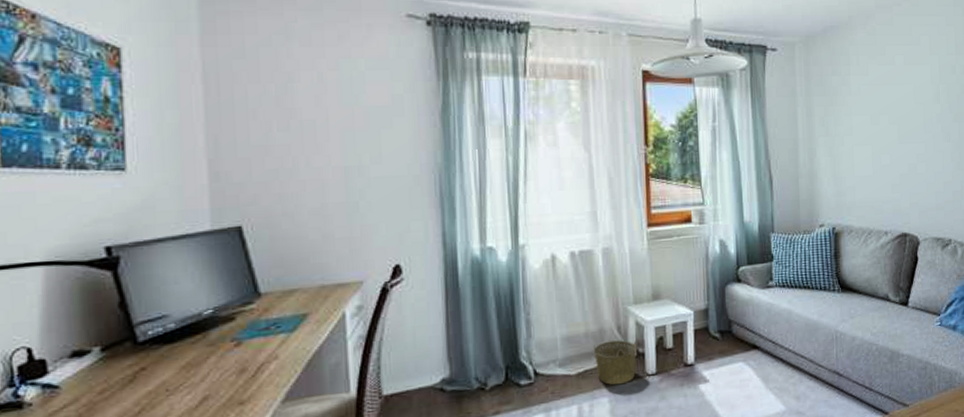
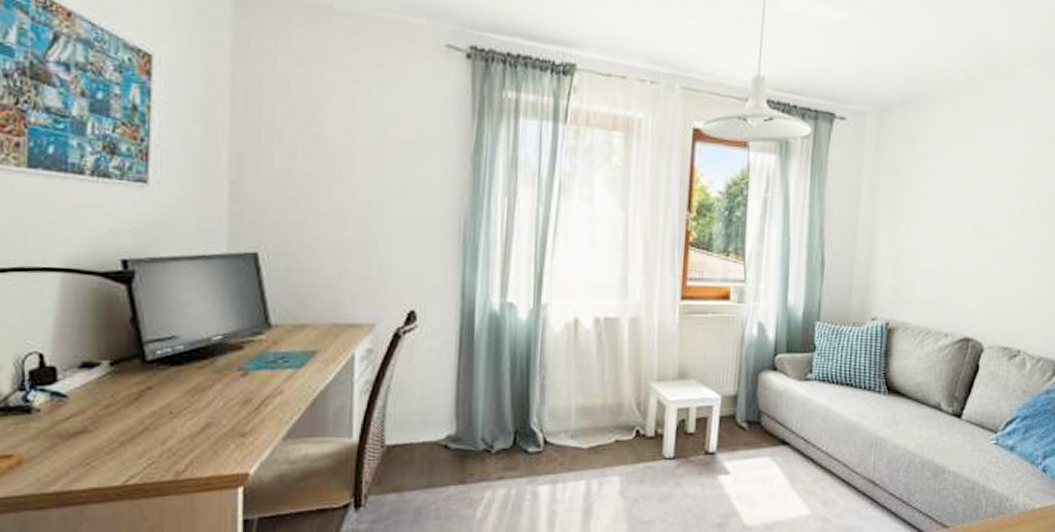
basket: present [594,340,637,386] -> none [609,417,657,465]

